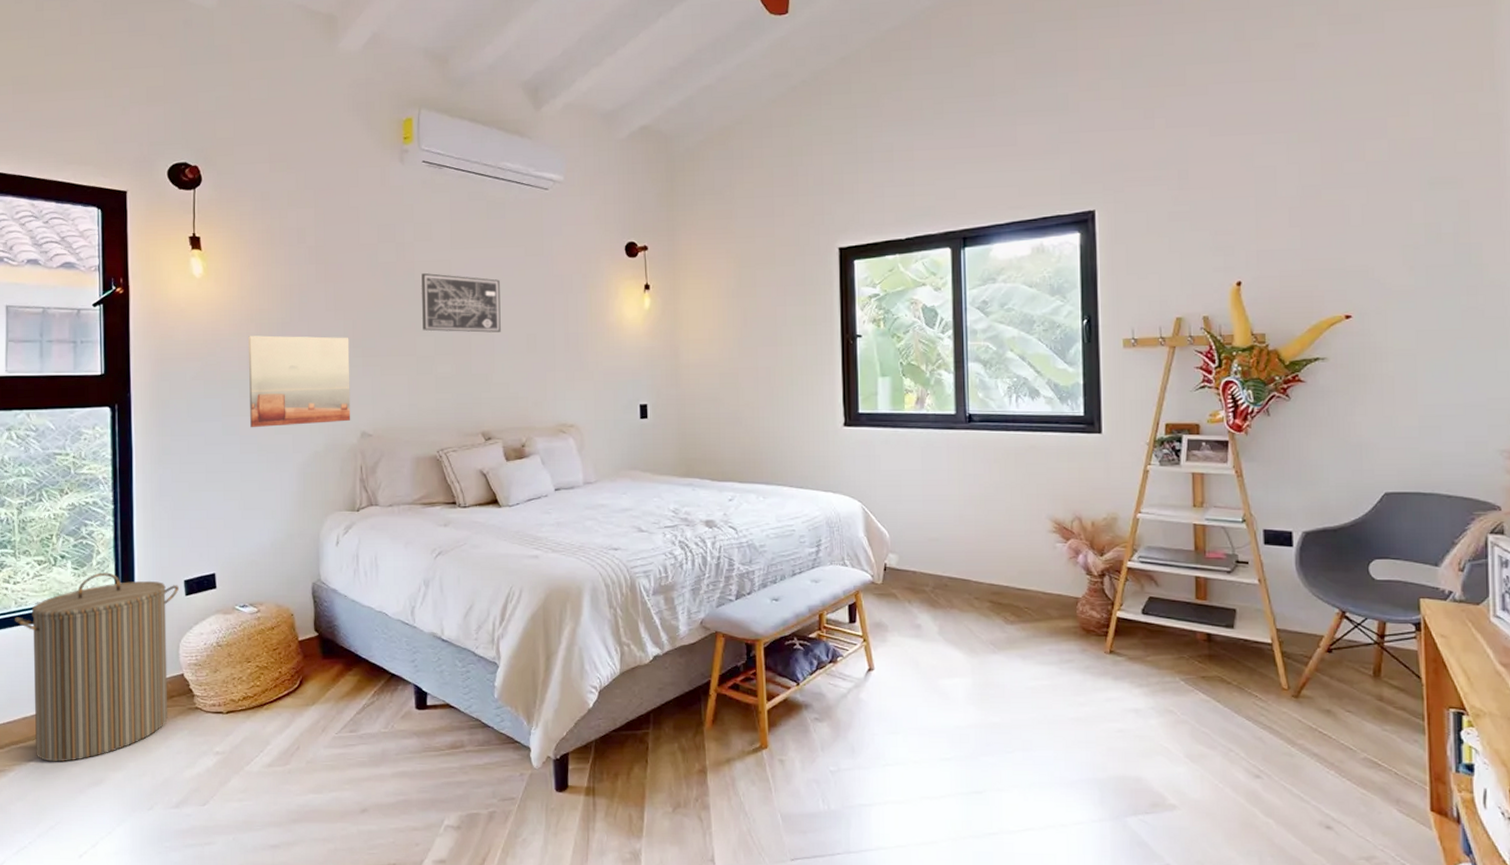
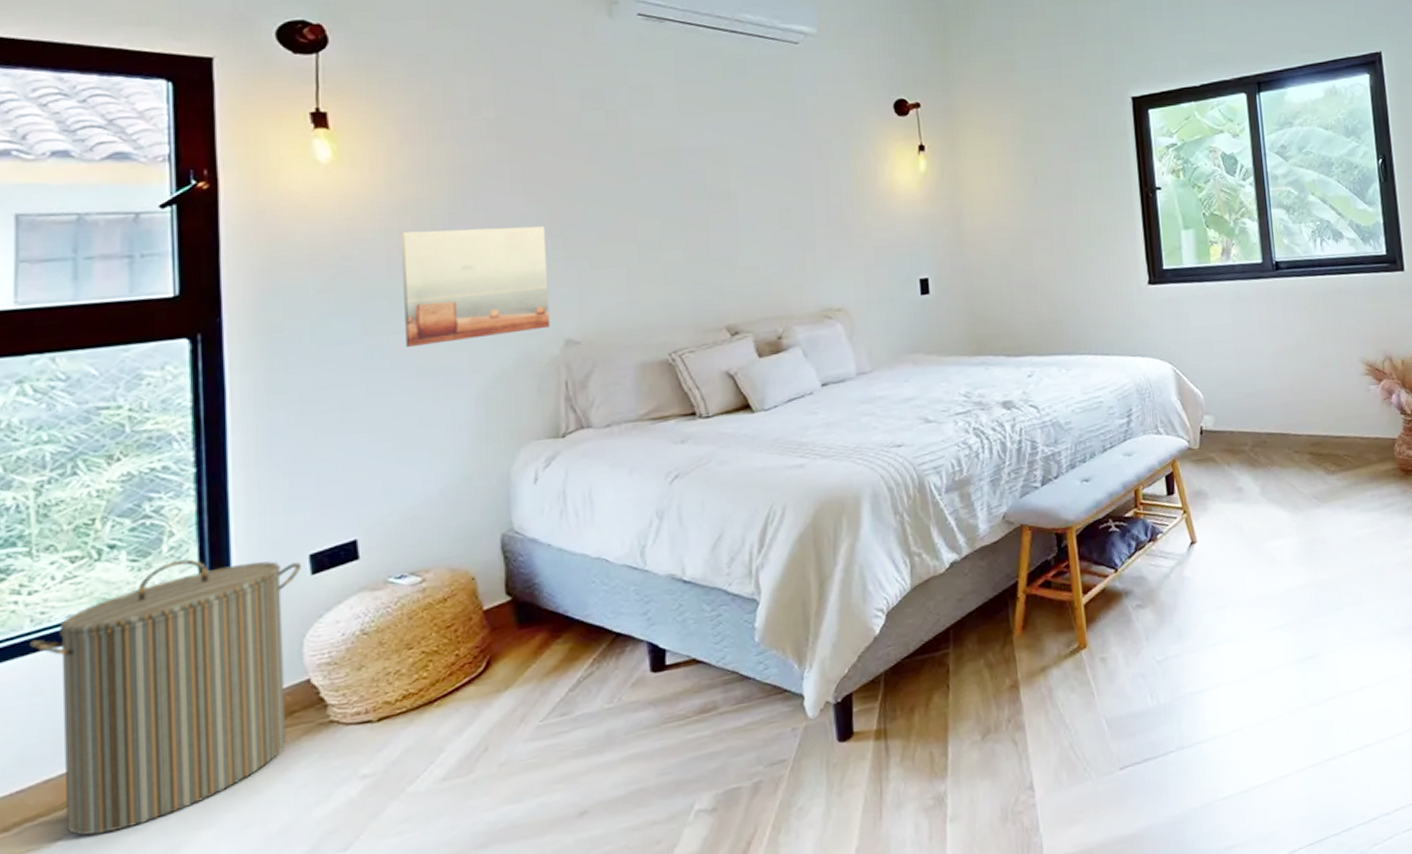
wall art: present [421,273,501,333] -> none [640,144,746,213]

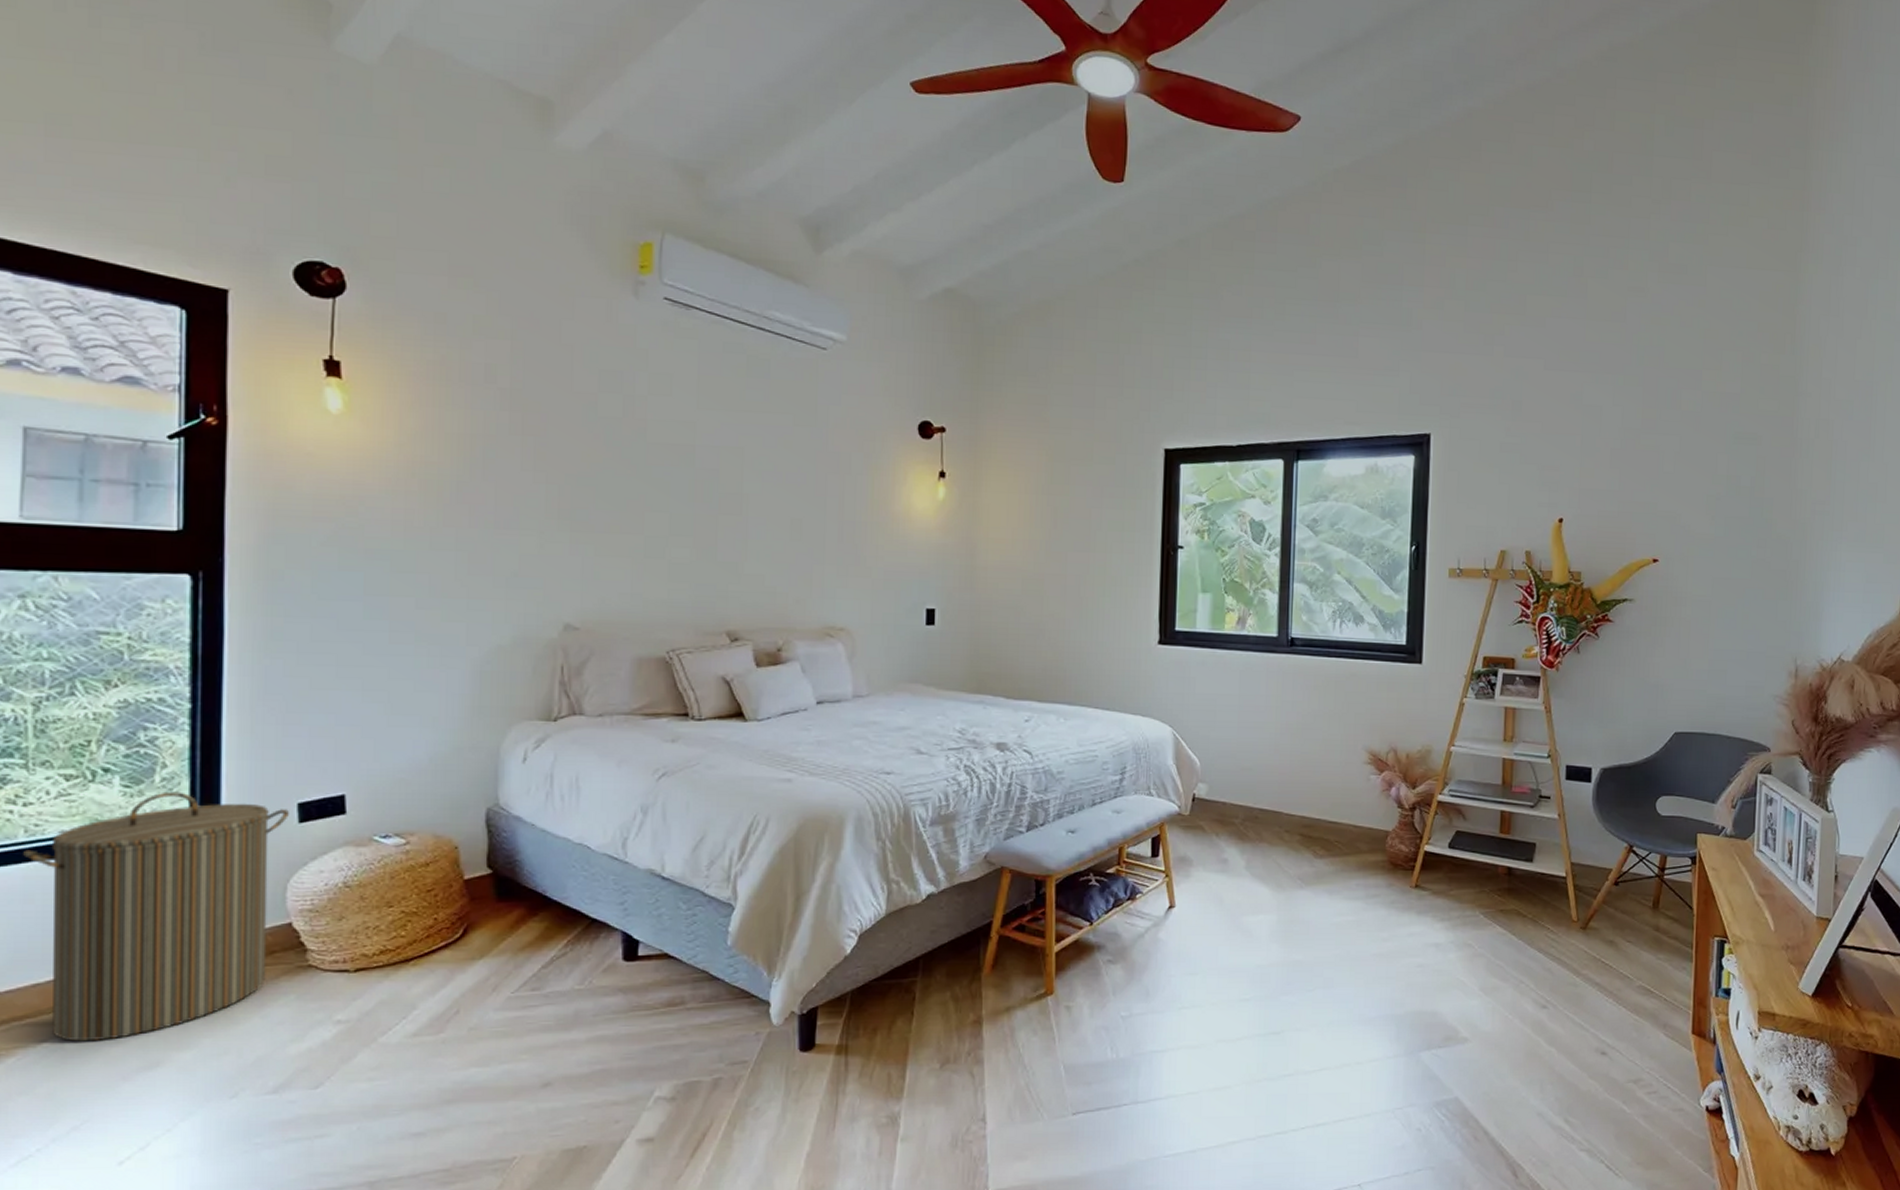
wall art: present [401,226,551,348] -> none [405,495,553,612]

